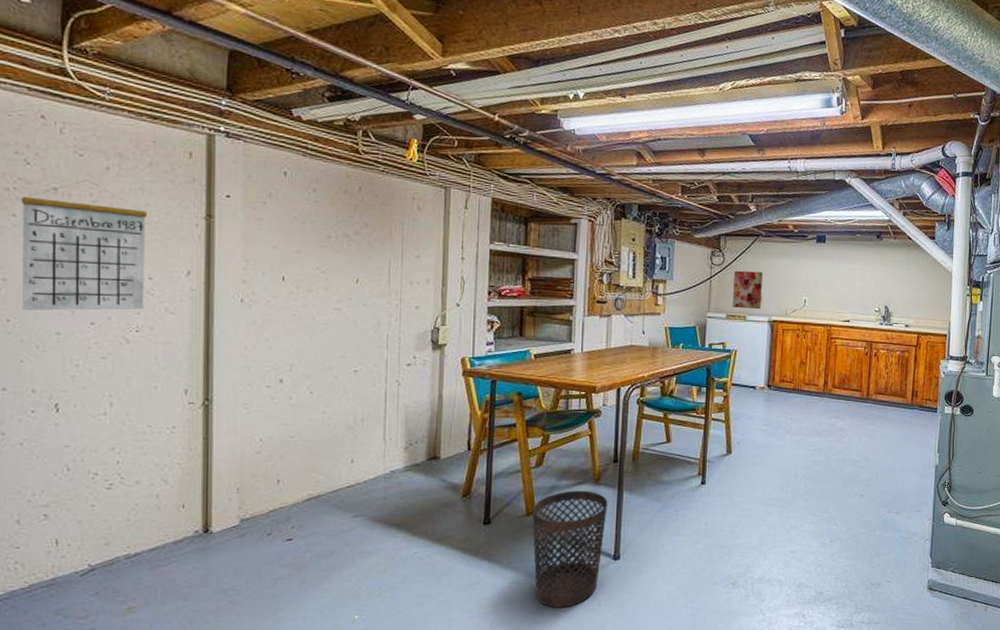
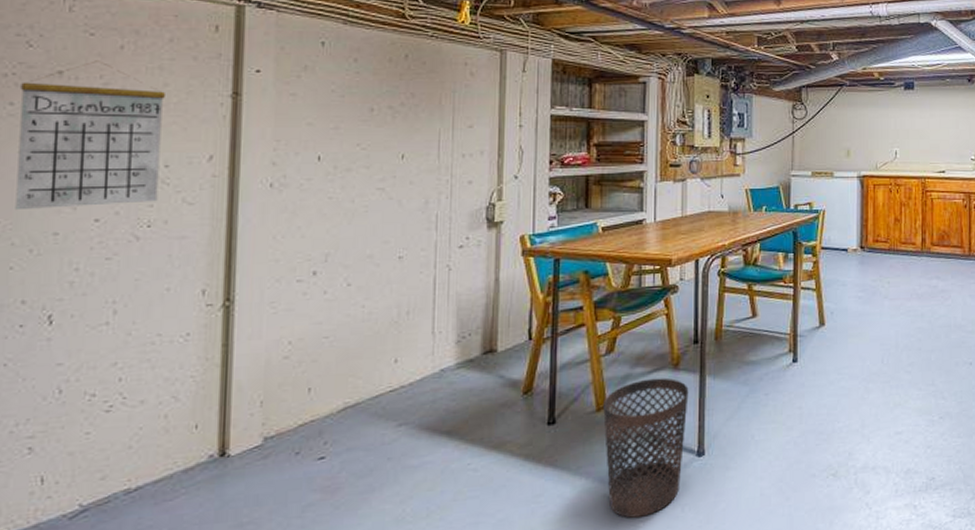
wall art: present [733,270,763,310] -> none [818,124,849,165]

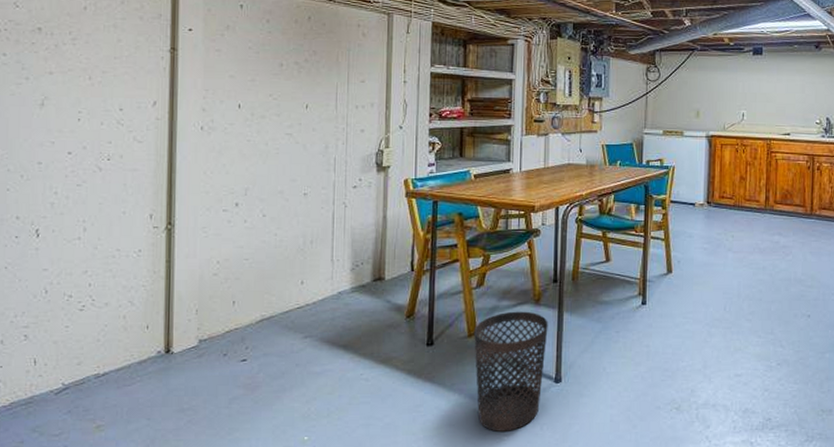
calendar: present [15,60,167,211] -> none [10,19,120,143]

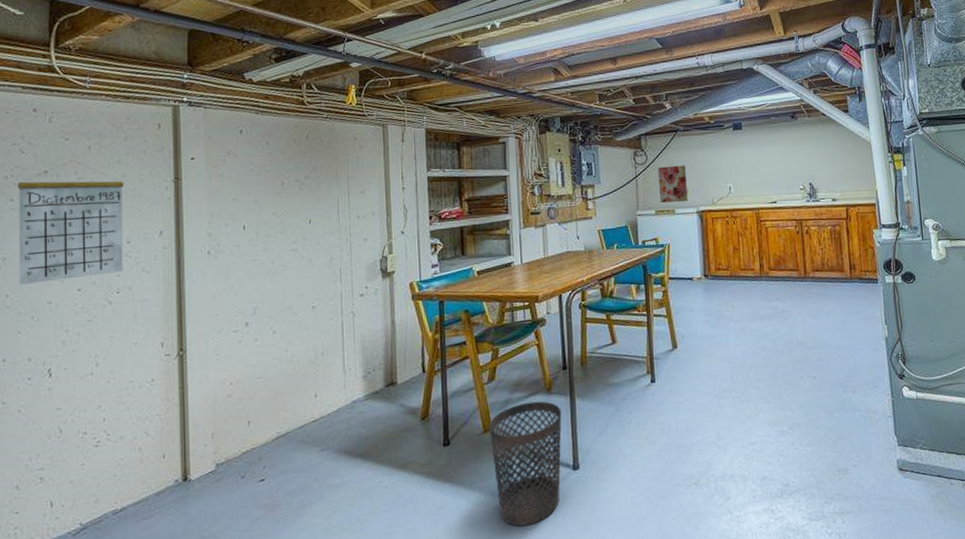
calendar: none [10,19,120,143] -> present [18,160,125,286]
wall art: none [669,85,699,125] -> present [658,165,688,203]

